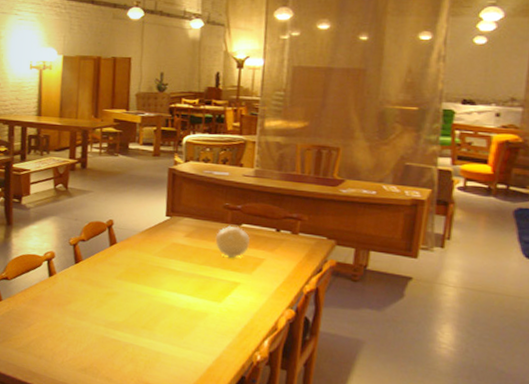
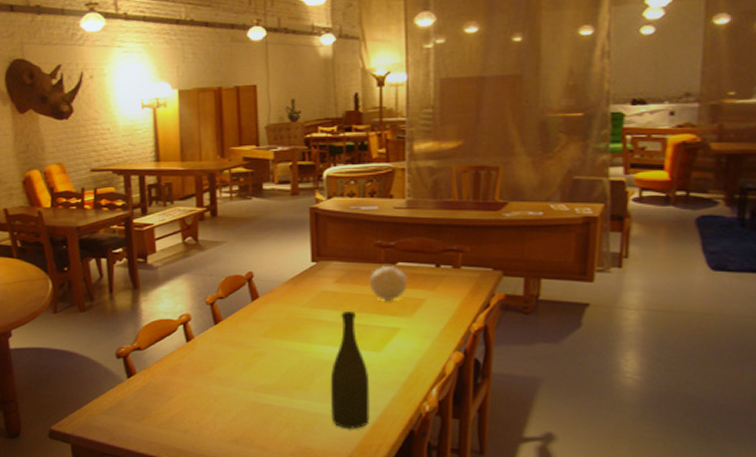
bottle: none [171,263,209,370] -> present [330,311,370,430]

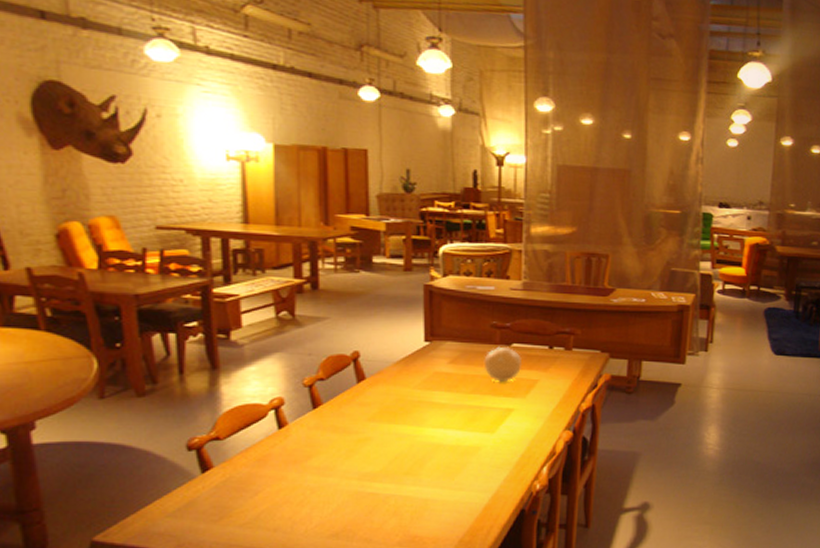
bottle: present [330,311,370,430] -> none [441,393,482,514]

